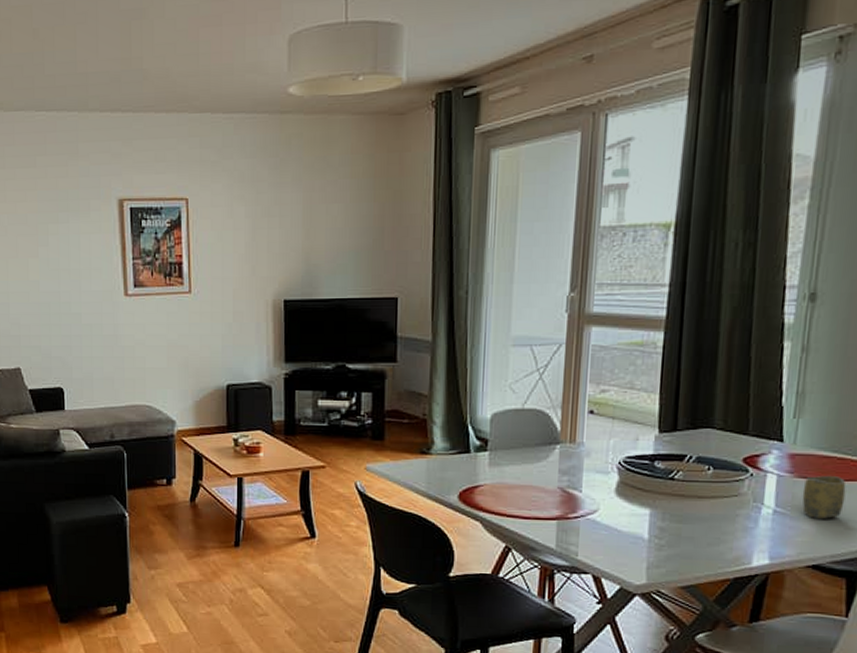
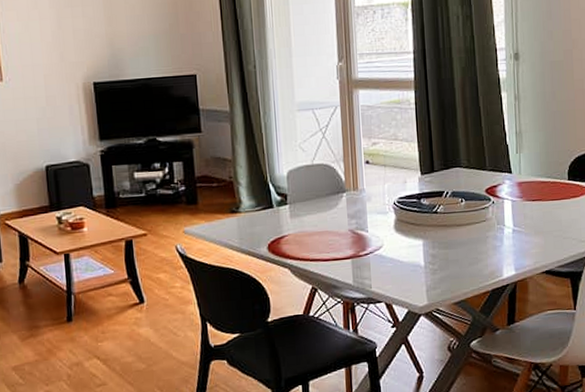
cup: present [802,475,846,519] -> none [530,196,561,233]

